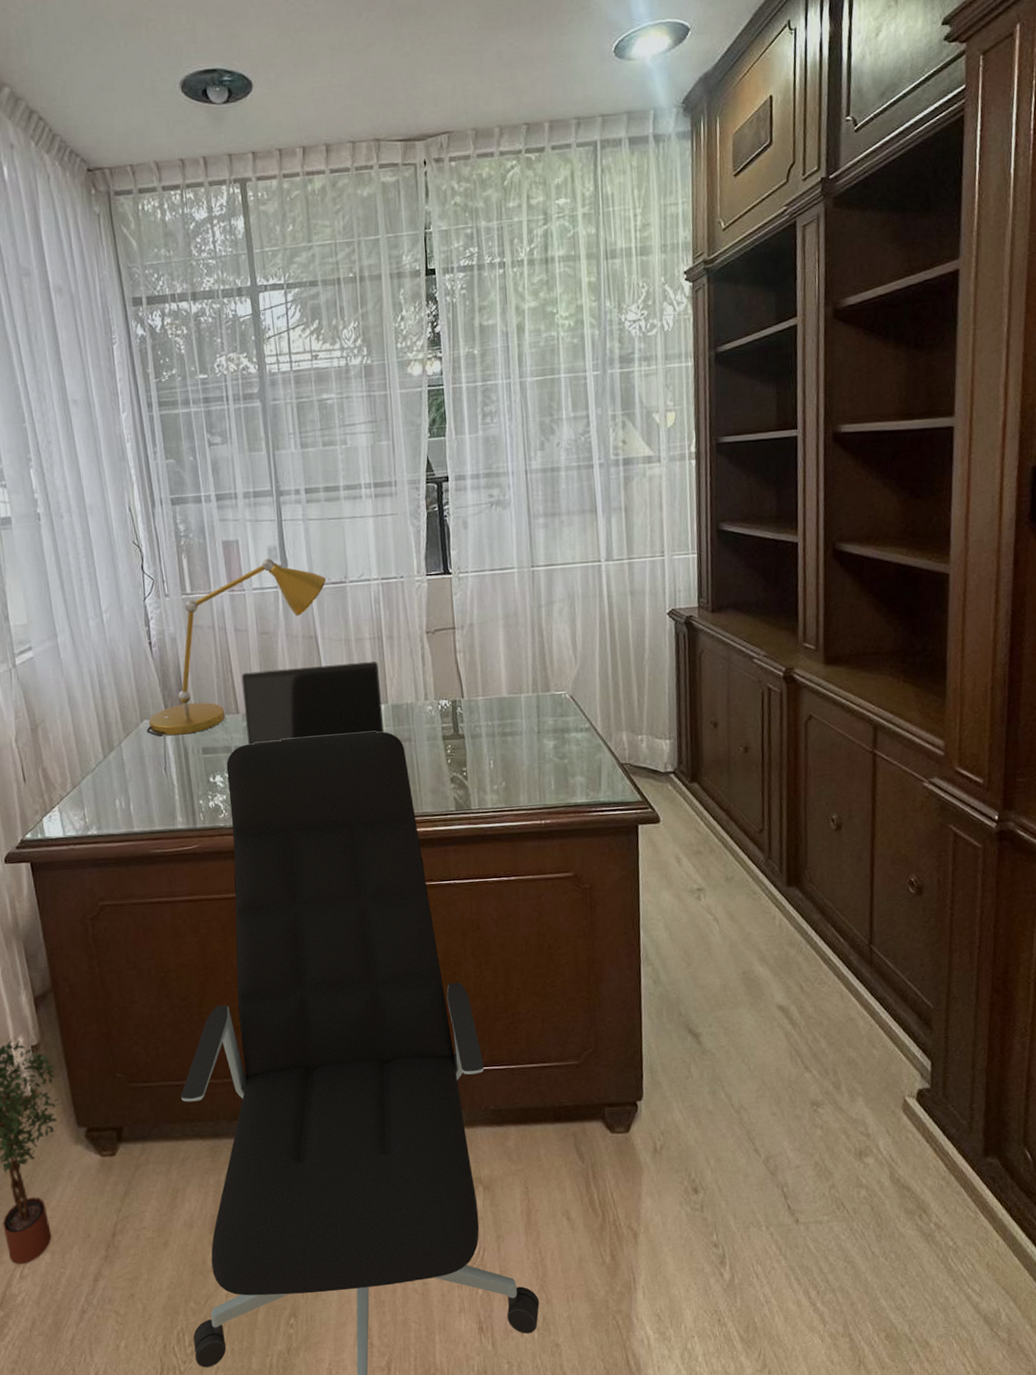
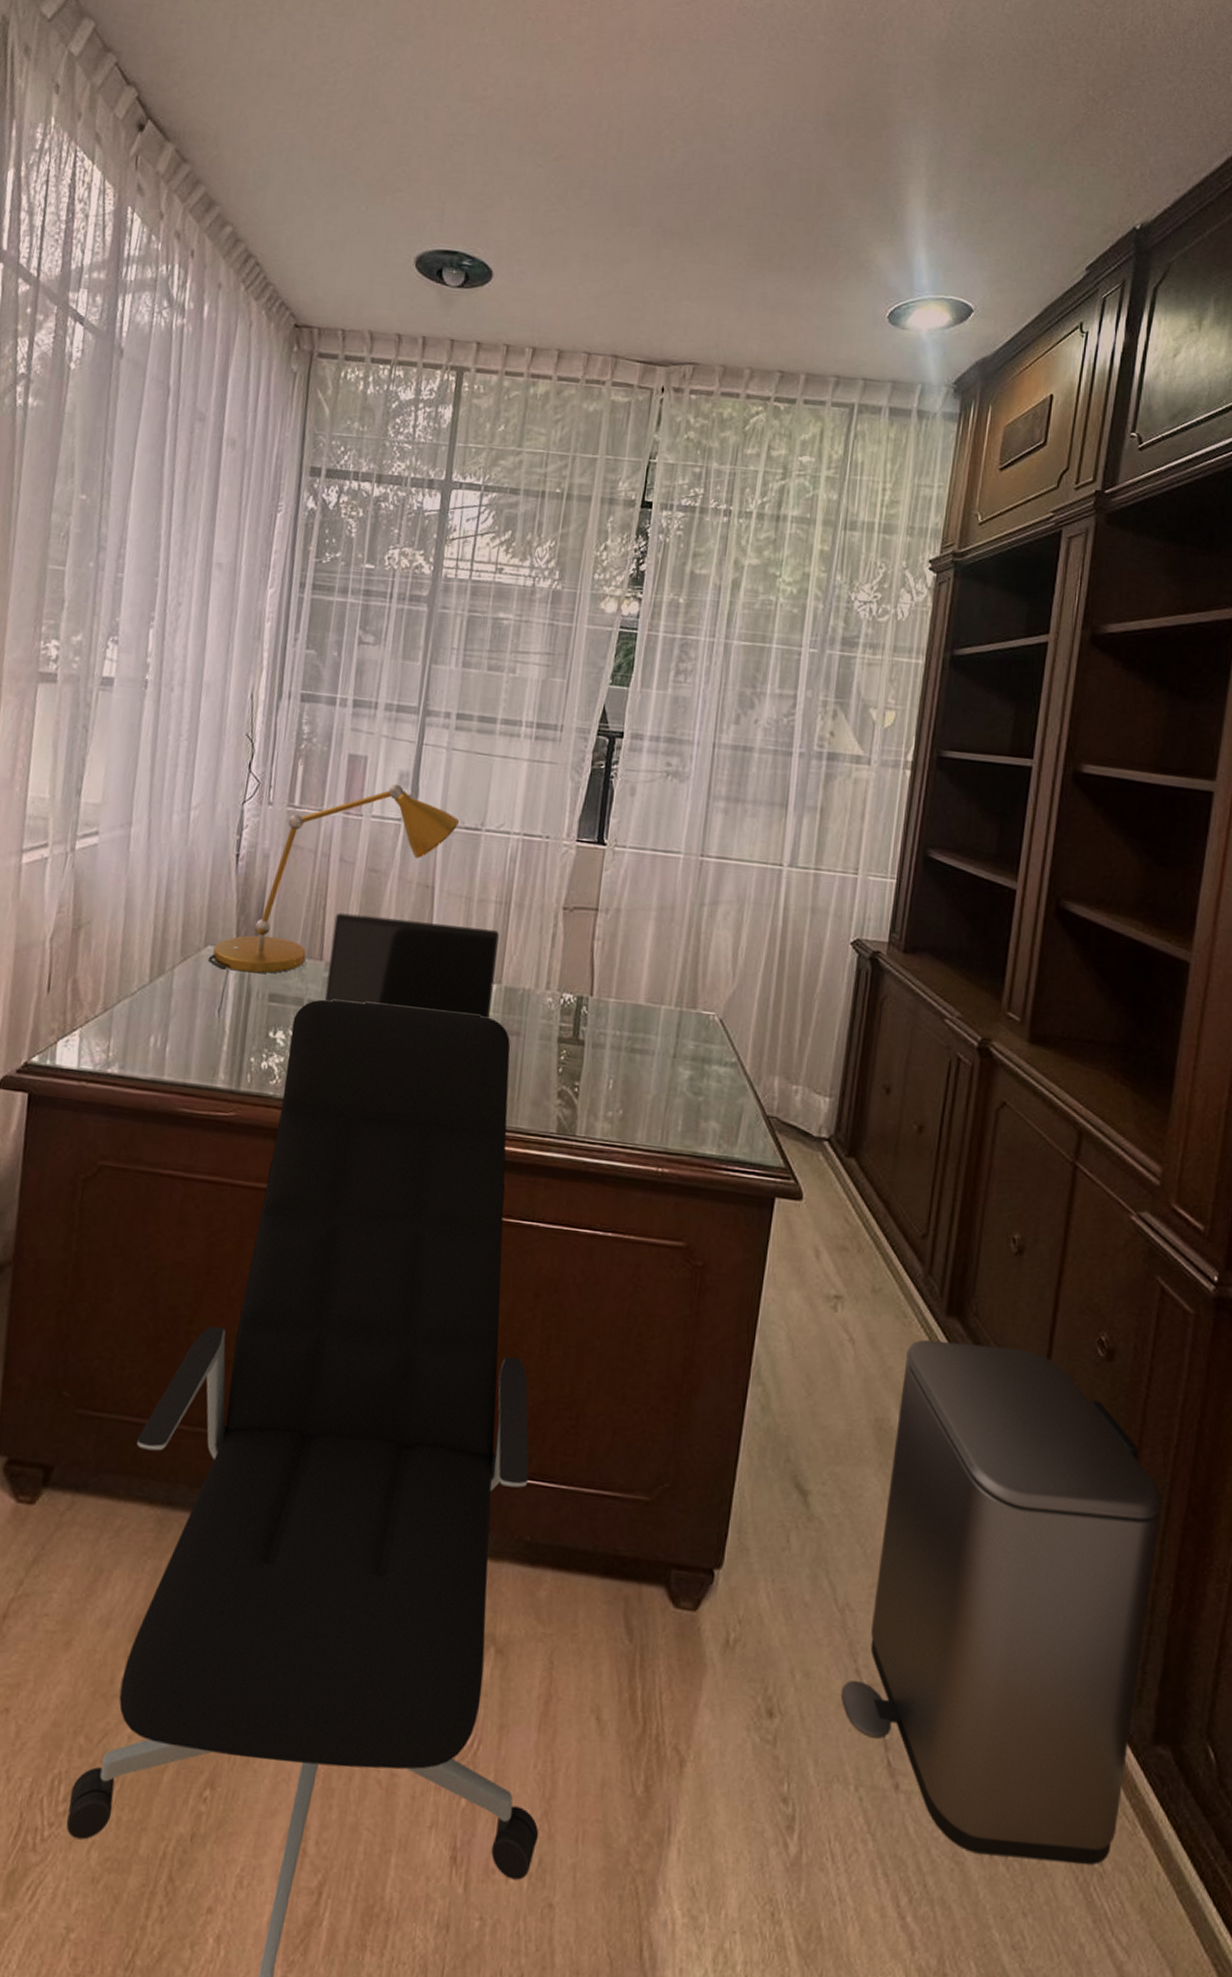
pedal bin: none [745,899,974,1254] -> present [840,1339,1164,1865]

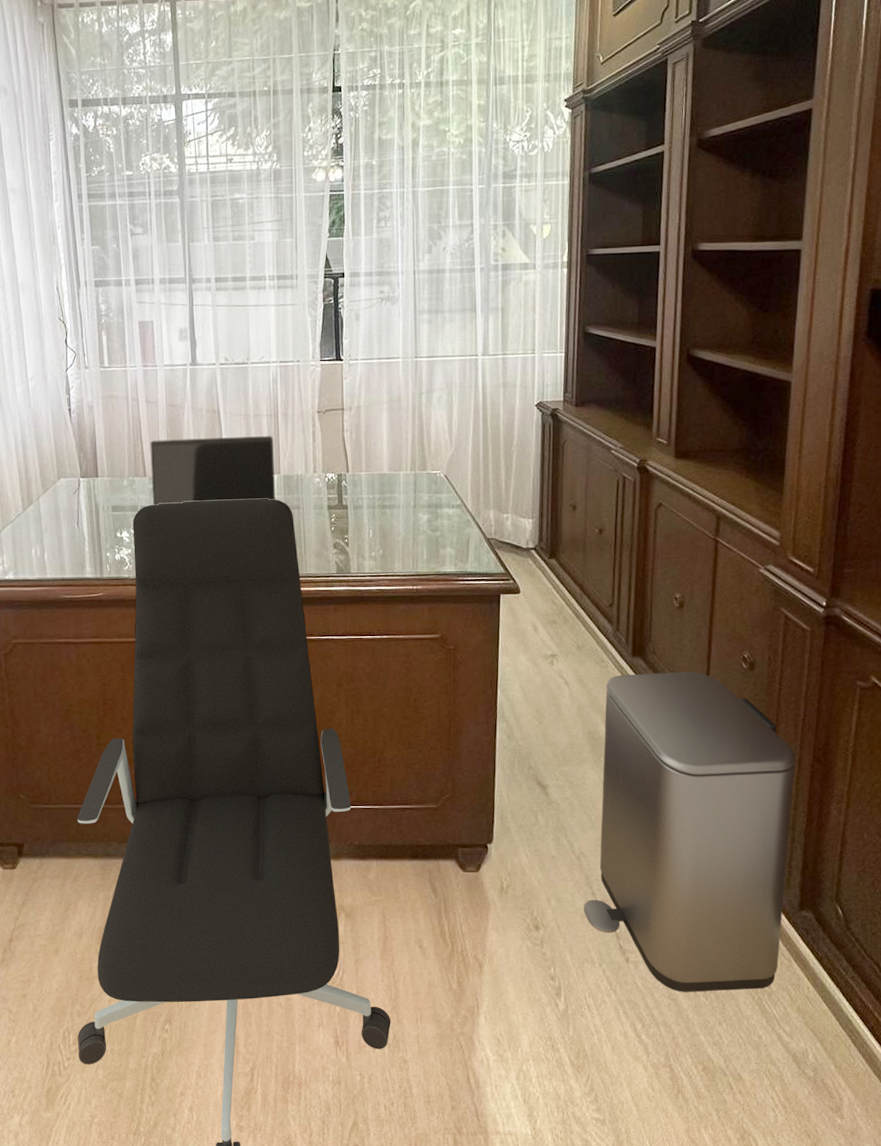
desk lamp: present [207,784,460,974] -> none [62,338,231,494]

